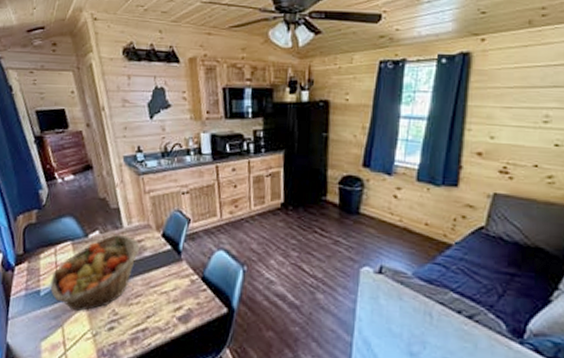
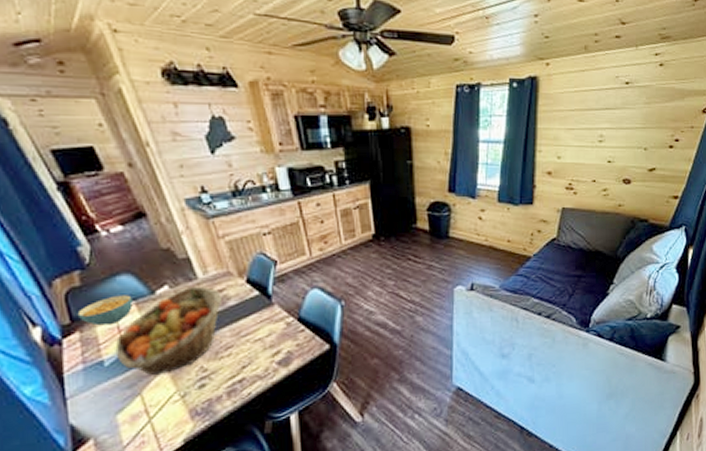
cereal bowl: none [29,234,71,260] -> present [77,295,133,326]

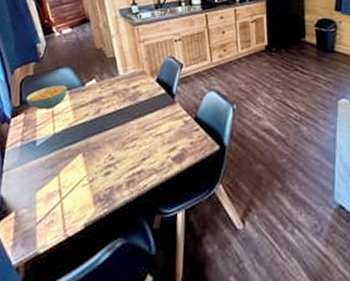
fruit basket: present [115,287,222,375] -> none [46,82,135,158]

